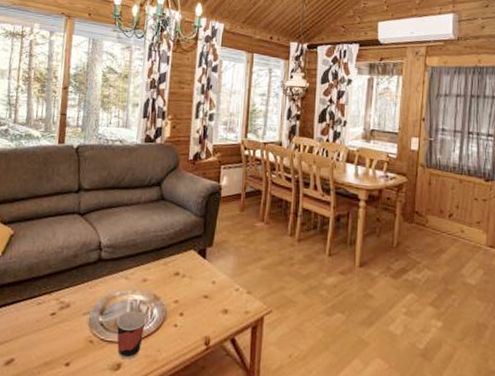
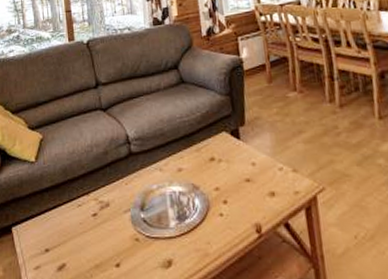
cup: present [116,310,146,360] -> none [159,203,189,255]

